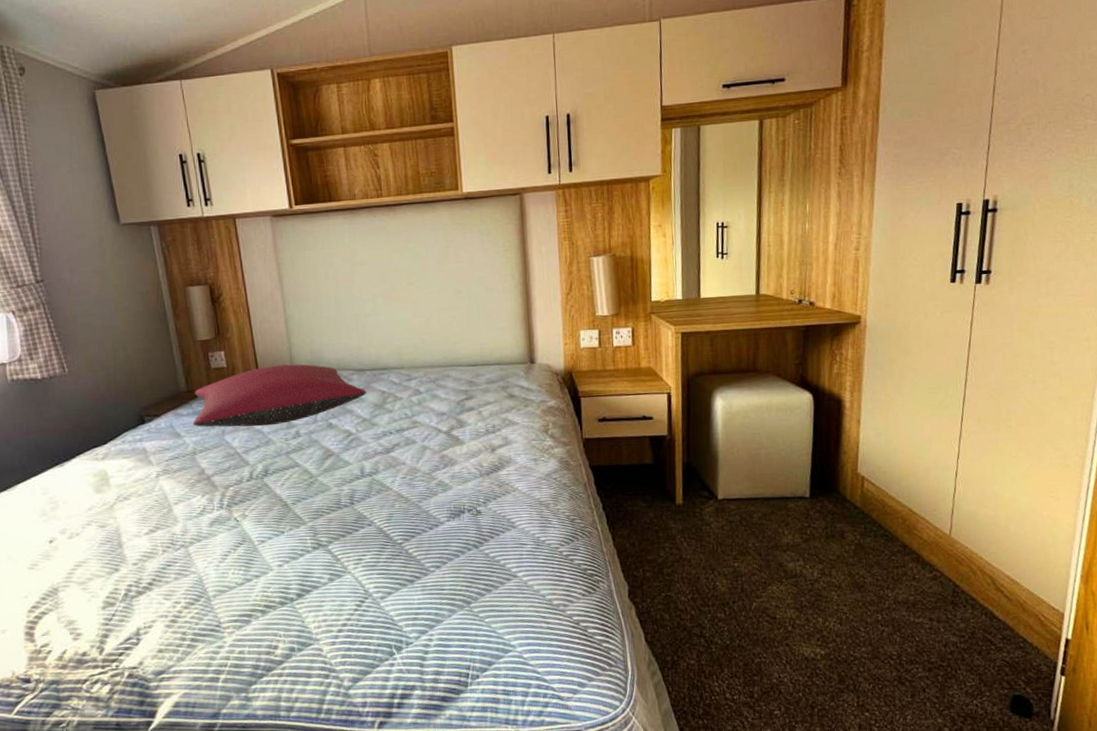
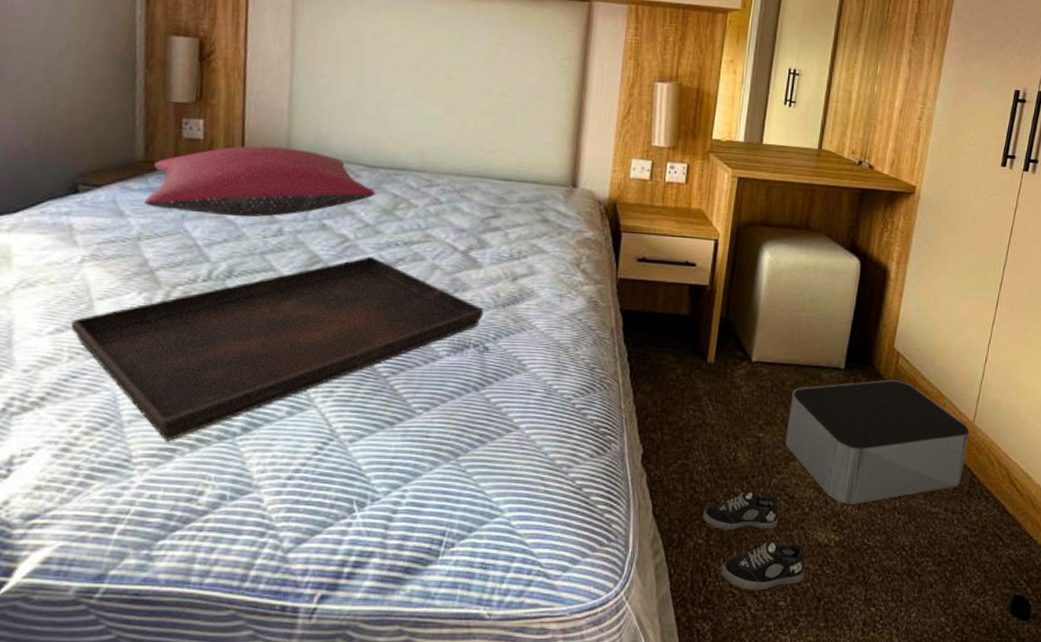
serving tray: none [159,445,472,609] -> present [70,256,484,442]
shoe: none [690,614,796,703] -> present [702,490,805,591]
storage bin: none [760,503,947,621] -> present [785,380,970,504]

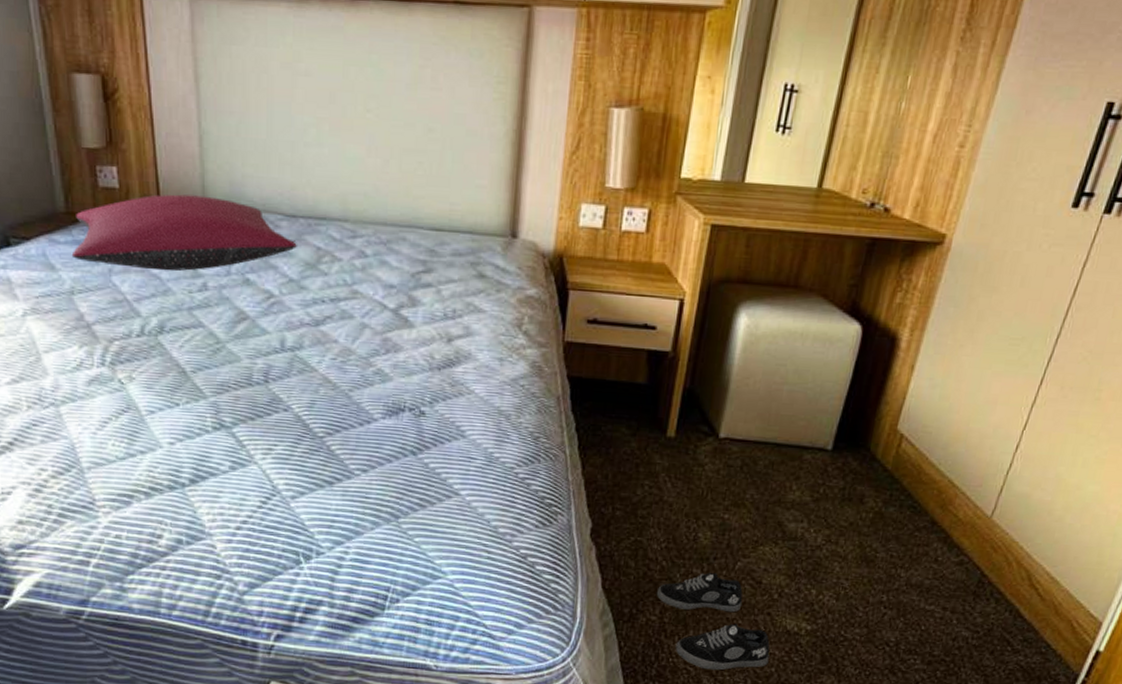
serving tray: present [70,256,484,442] -> none [24,314,418,488]
storage bin: present [785,380,970,504] -> none [754,464,985,595]

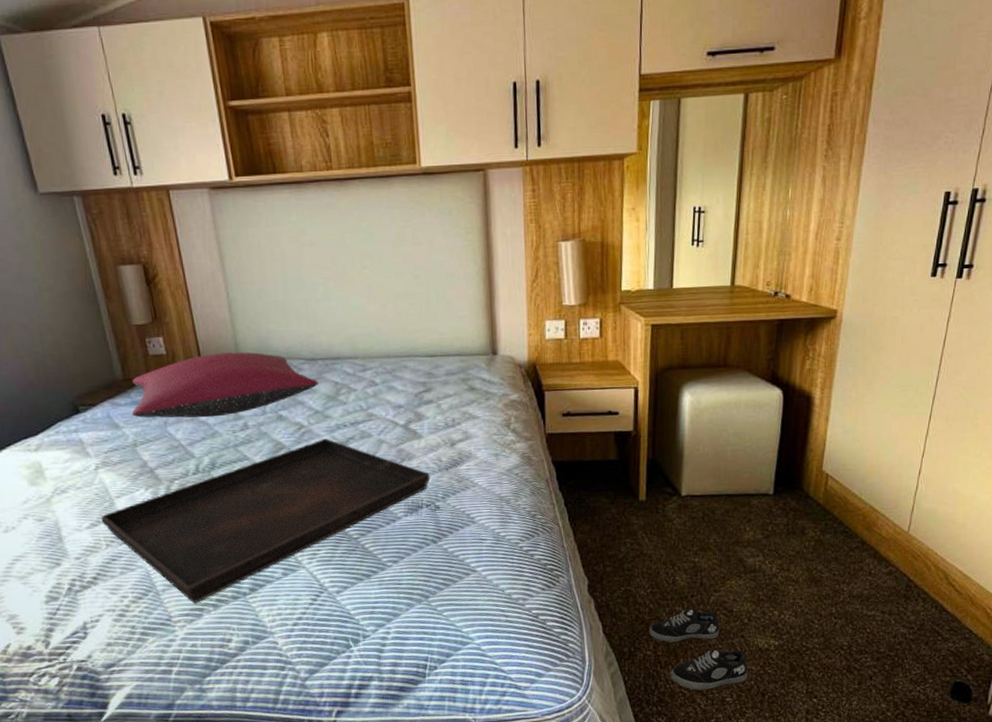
serving tray: none [24,314,418,488] -> present [101,439,430,604]

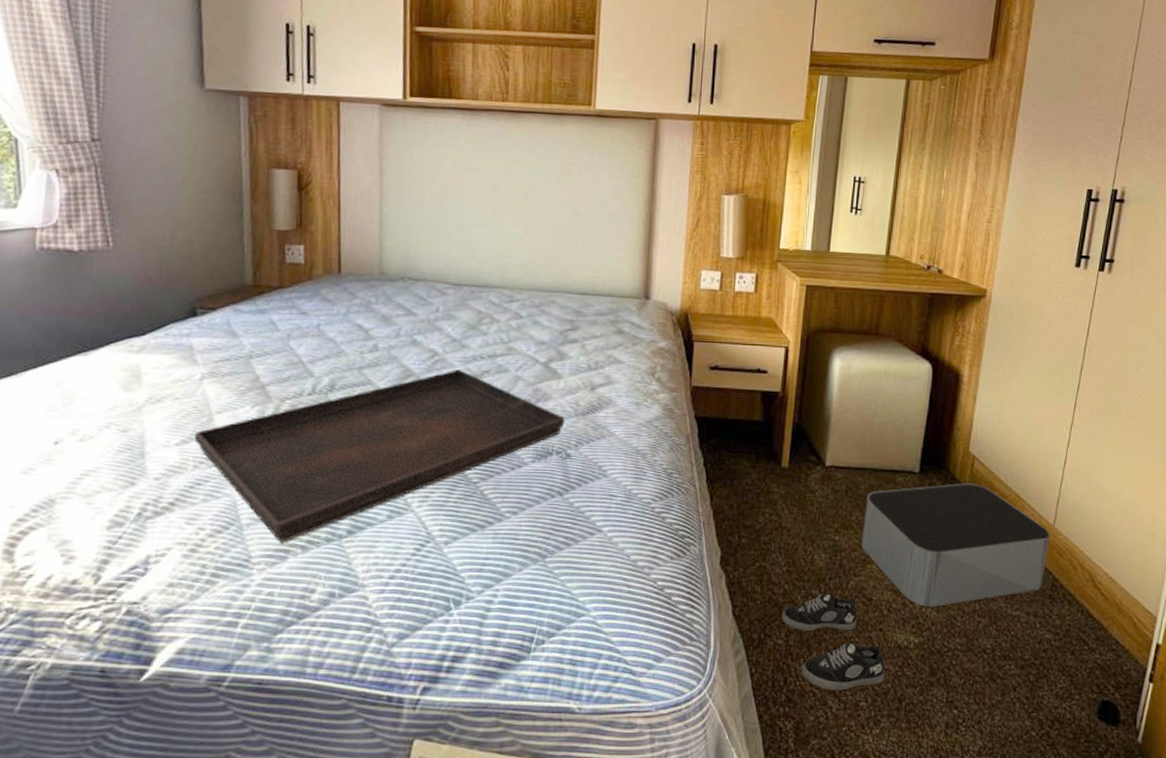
pillow: present [131,352,318,418] -> none [254,268,461,335]
storage bin: none [720,500,905,614] -> present [861,483,1050,607]

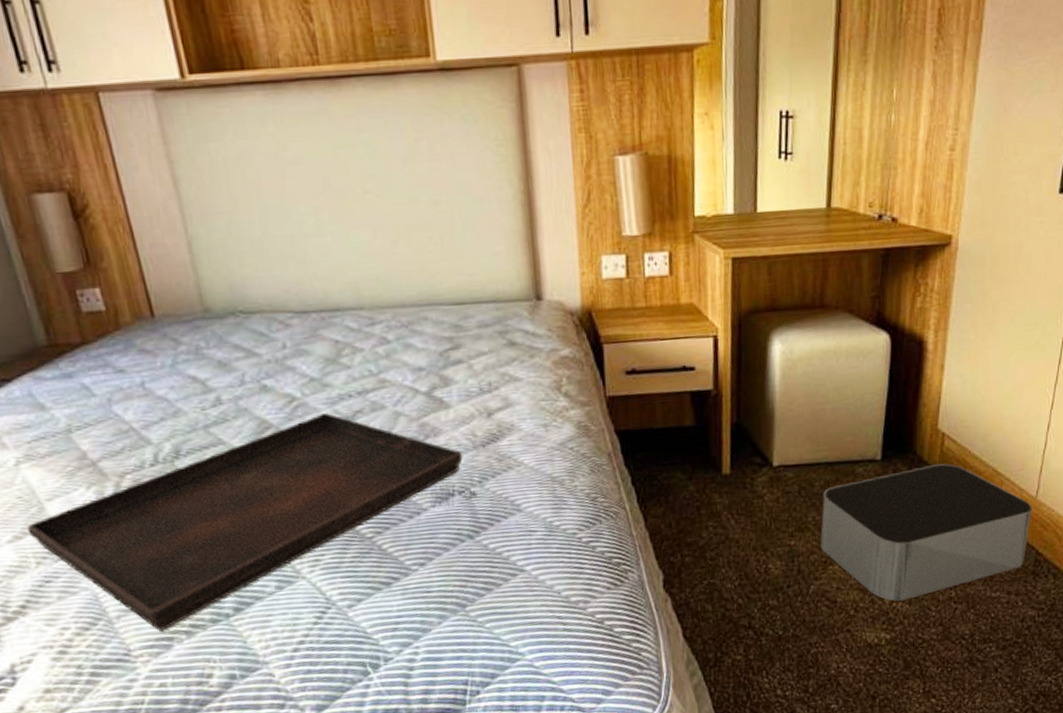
shoe: present [781,592,885,691] -> none [737,600,856,698]

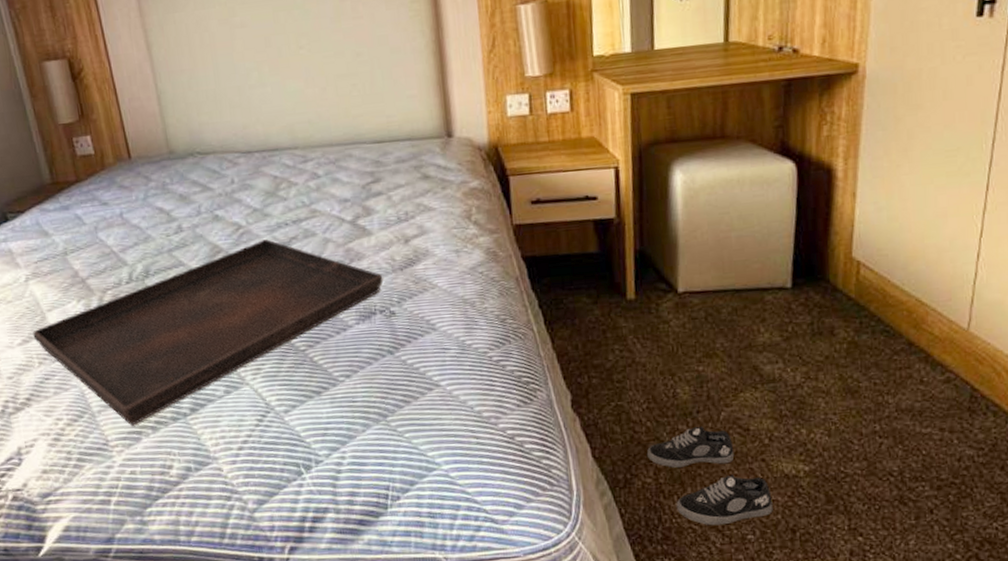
shoe: none [737,600,856,698] -> present [646,425,773,526]
storage bin: present [820,463,1032,602] -> none [729,292,964,432]

